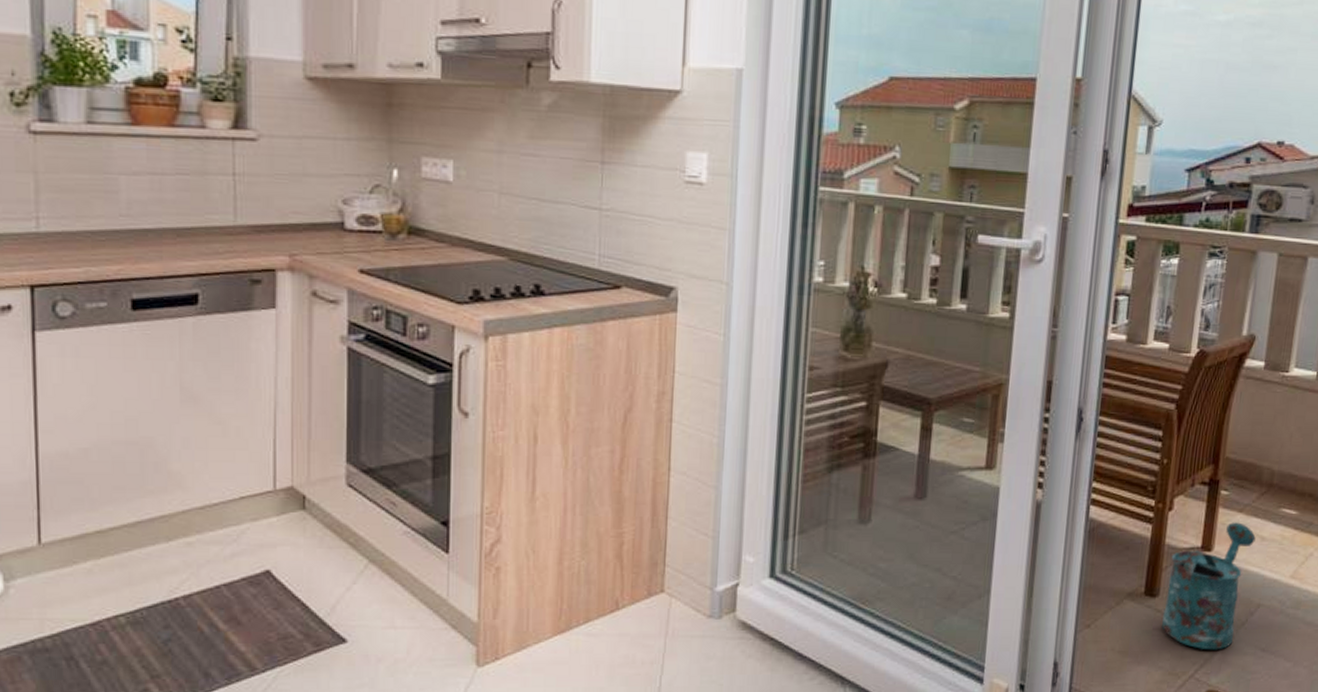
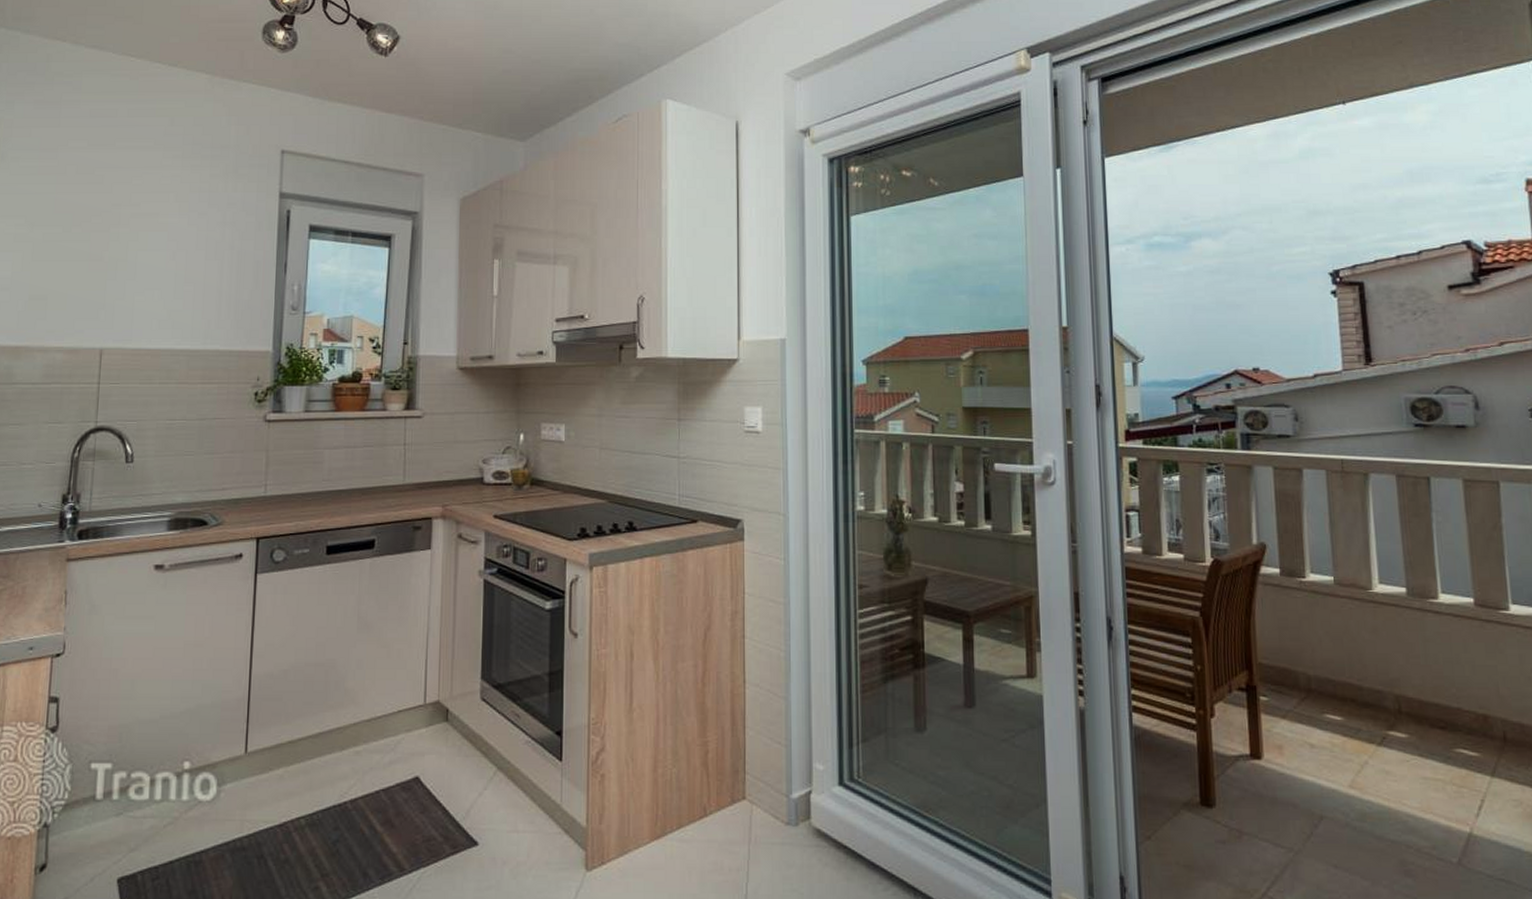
watering can: present [1162,522,1256,650] -> none [1221,729,1305,866]

